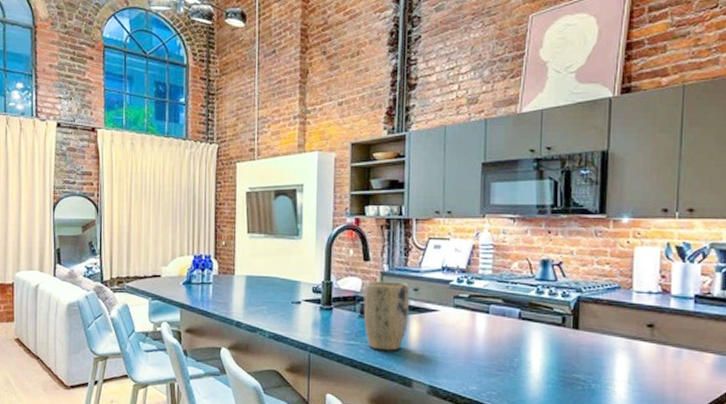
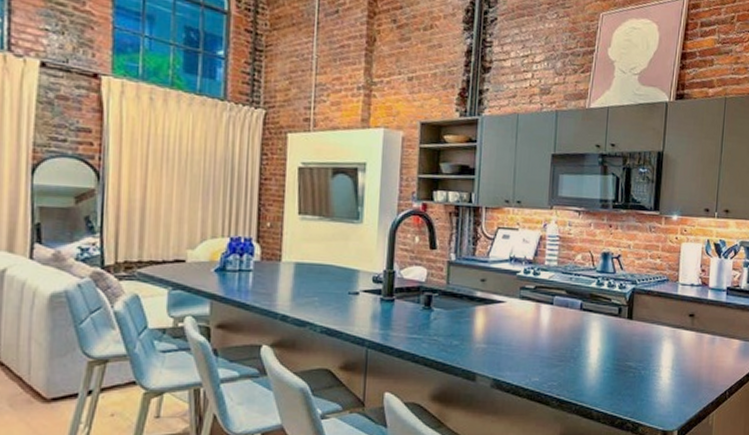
plant pot: present [363,281,409,351] -> none [427,270,476,344]

